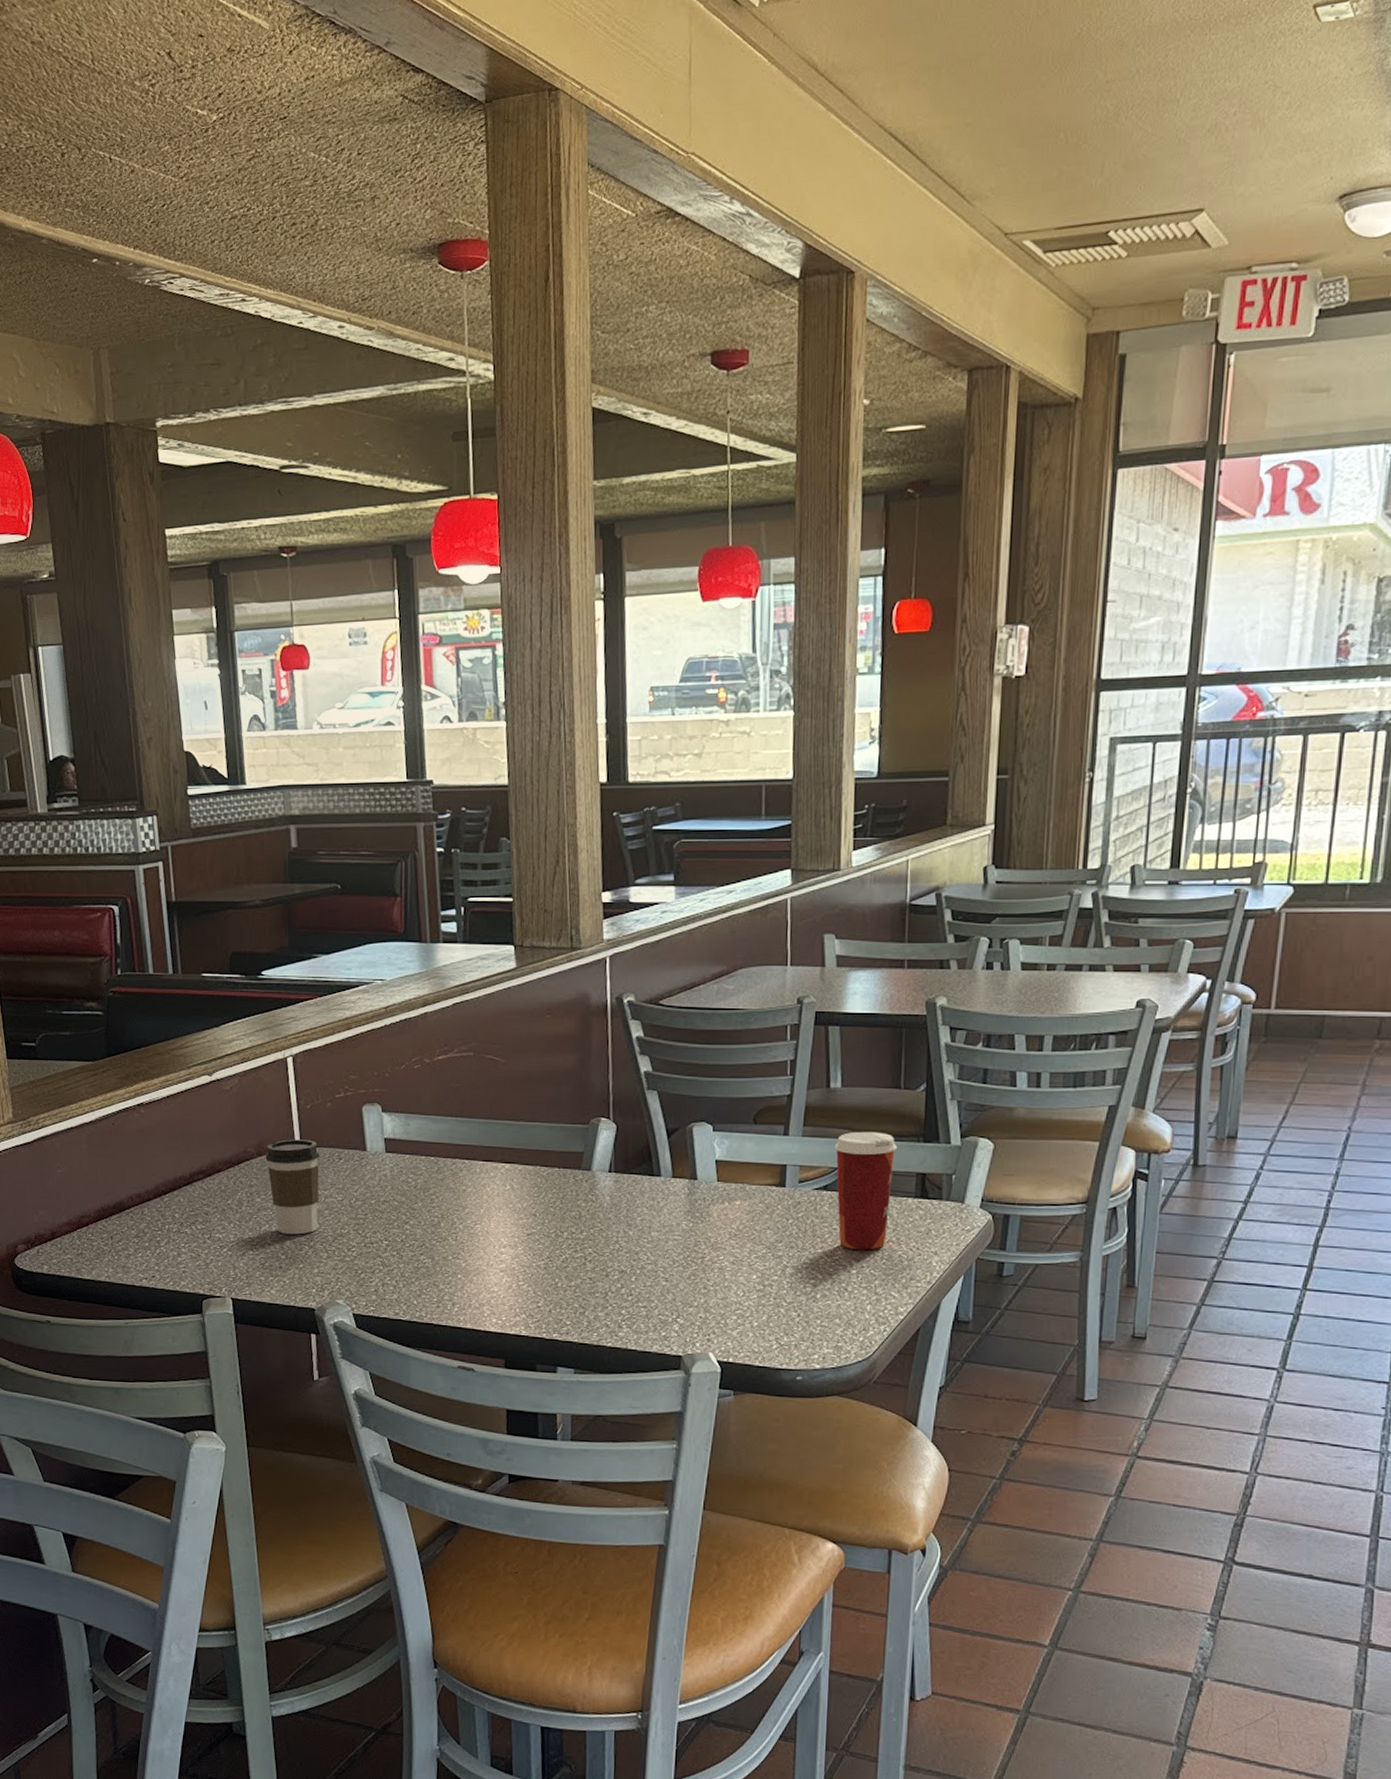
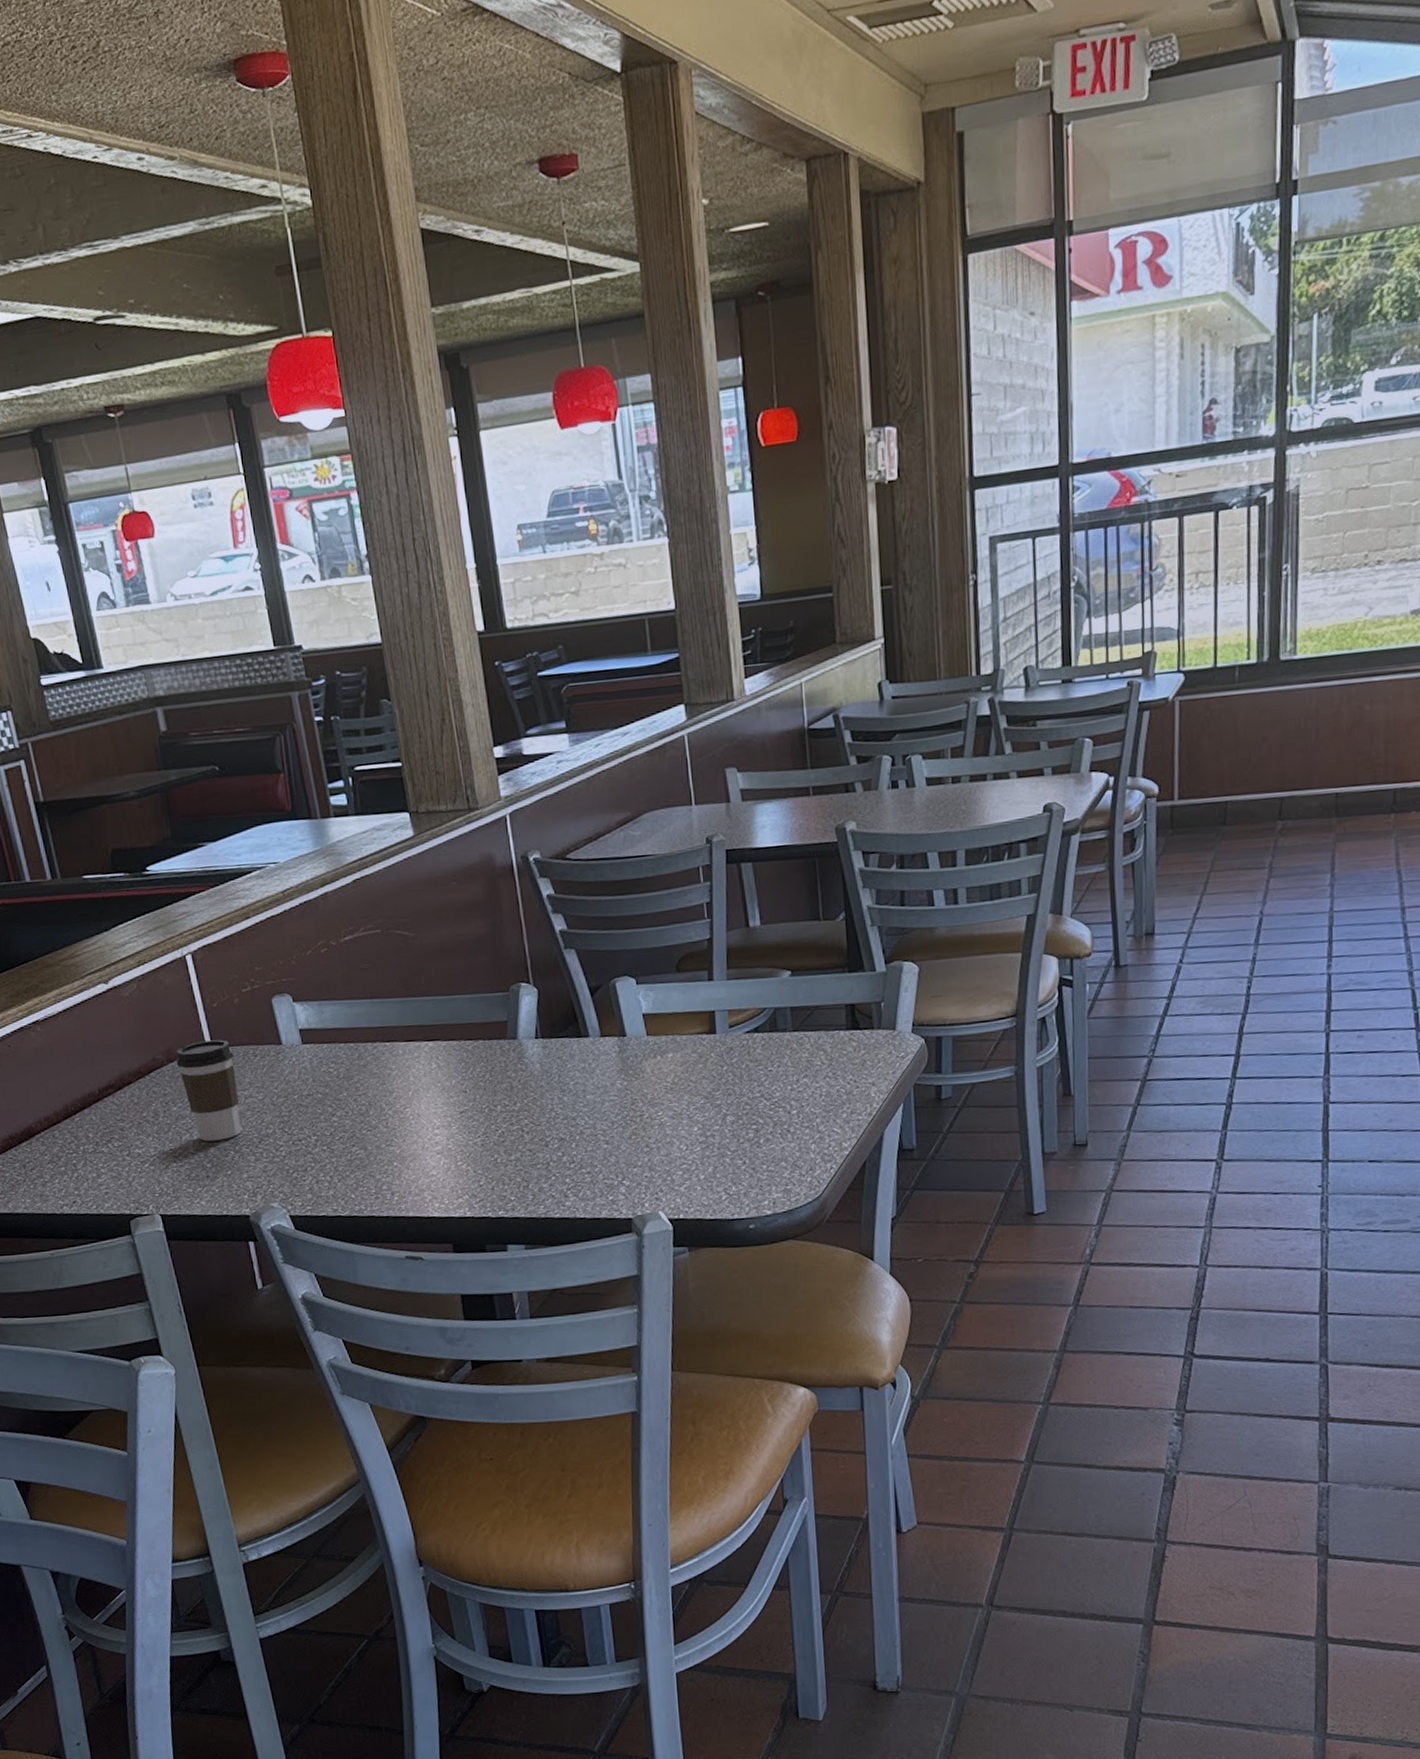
paper cup: present [834,1131,898,1251] -> none [760,966,824,1090]

